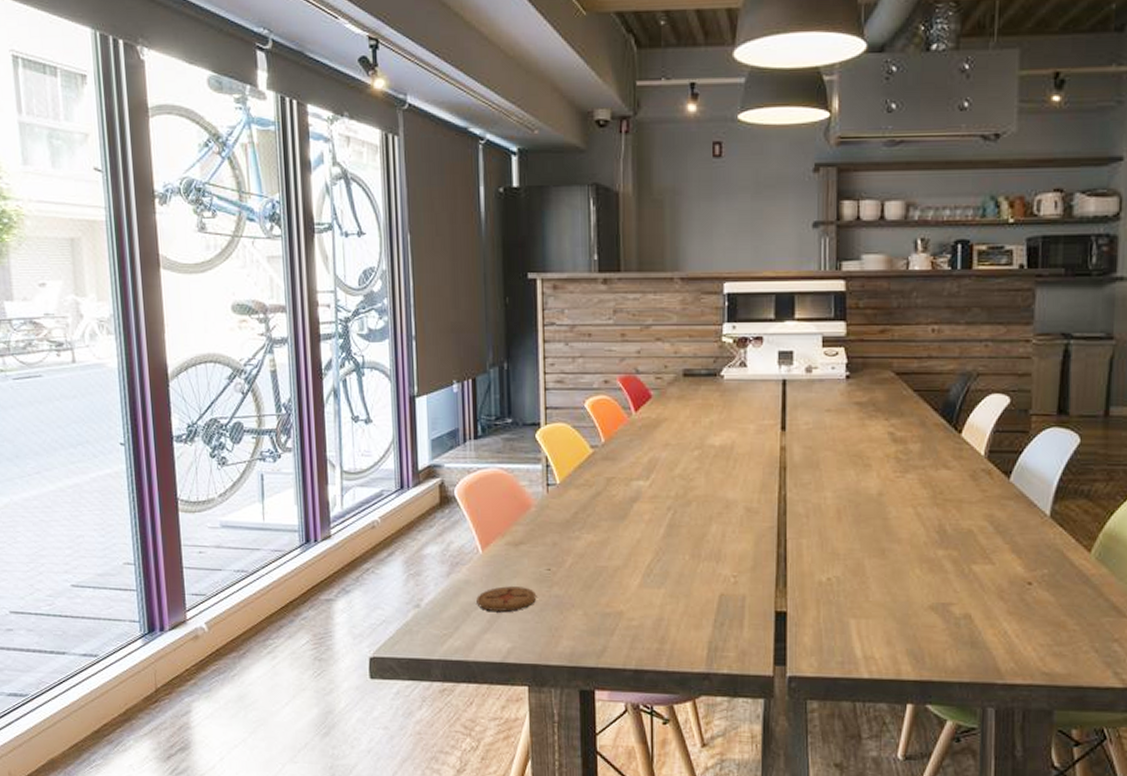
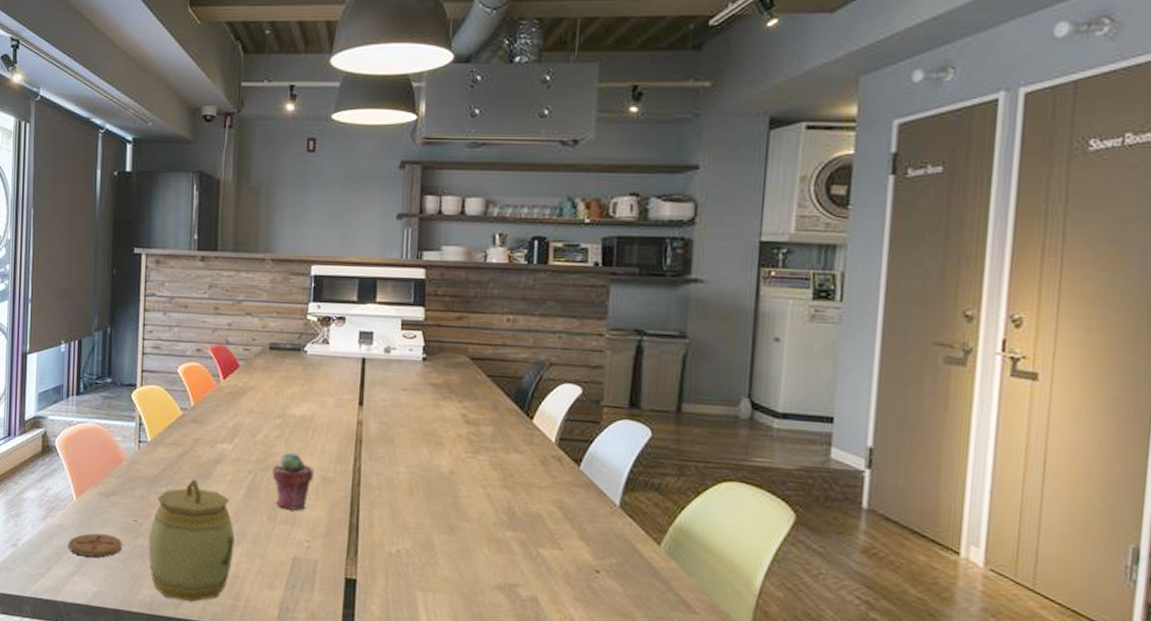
jar: none [564,520,657,649] -> present [148,479,235,602]
potted succulent: none [693,485,737,546] -> present [272,452,313,511]

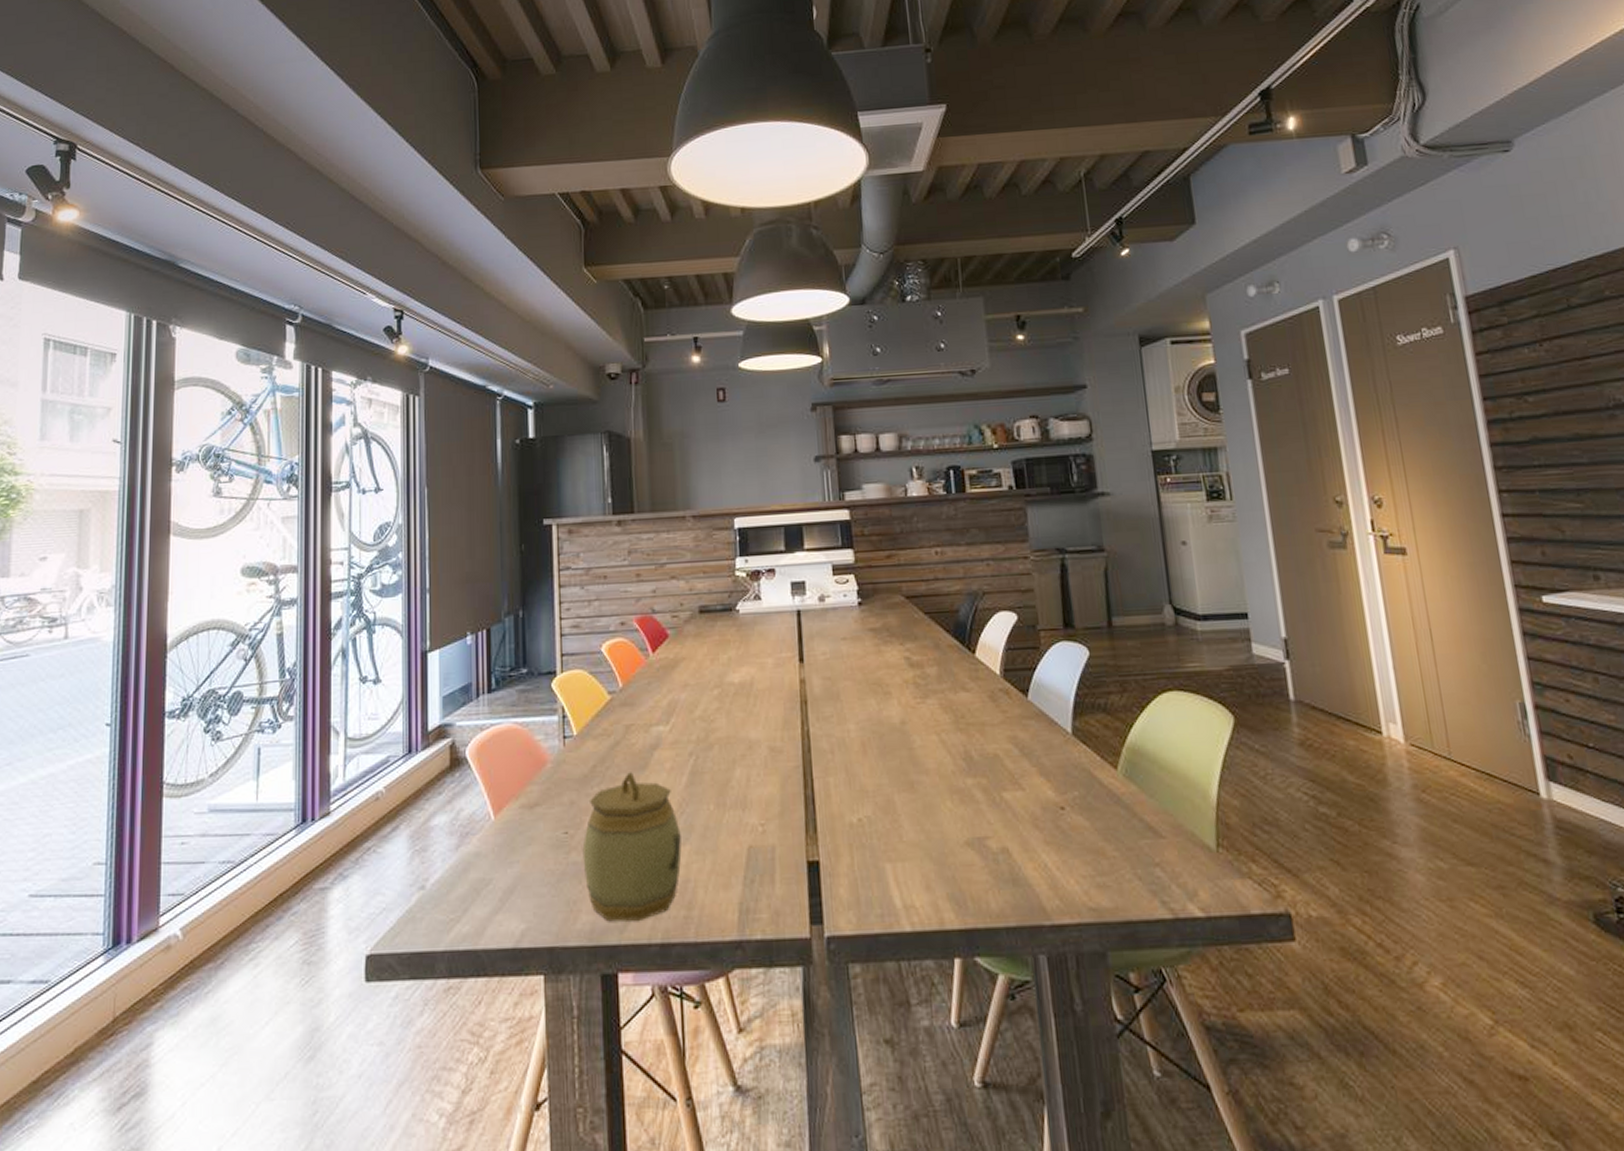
coaster: present [68,532,123,557] -> none [487,854,554,887]
potted succulent: present [272,452,313,511] -> none [715,725,760,792]

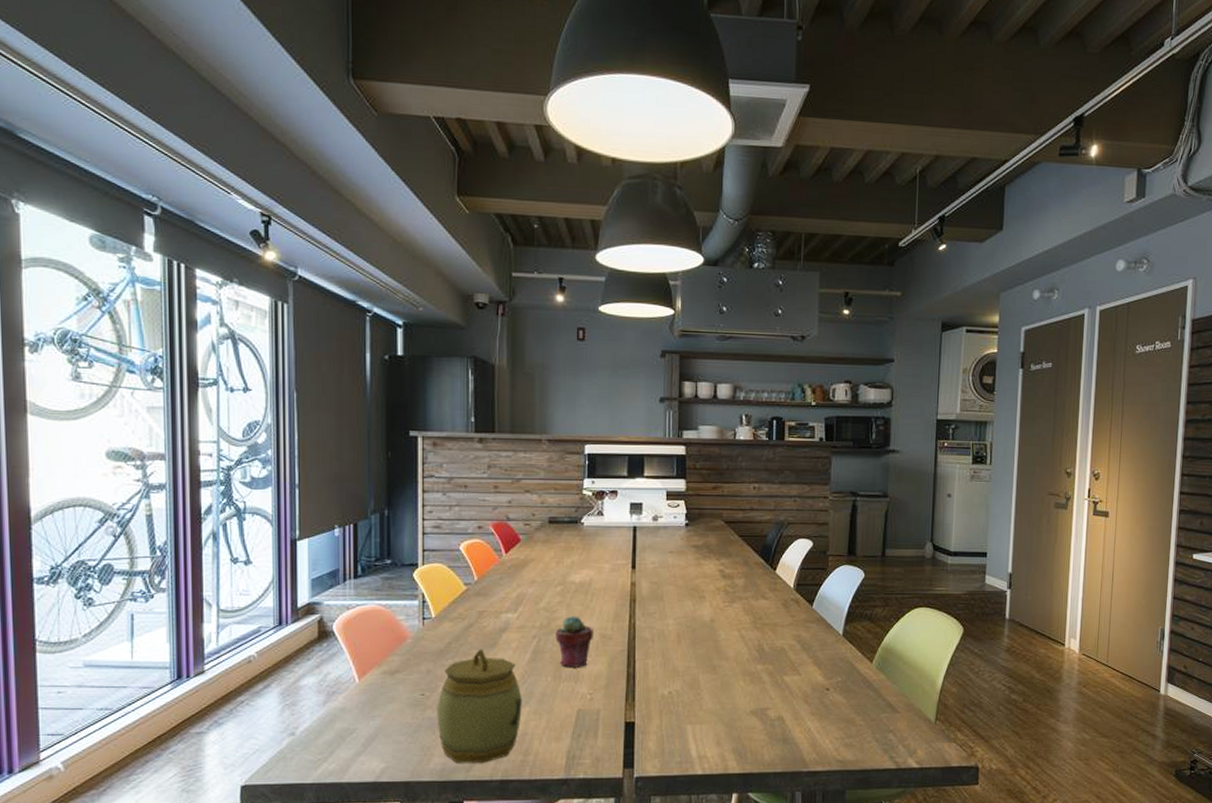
potted succulent: none [715,725,760,792] -> present [555,615,593,668]

